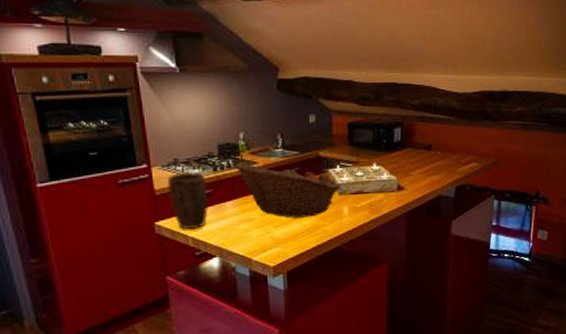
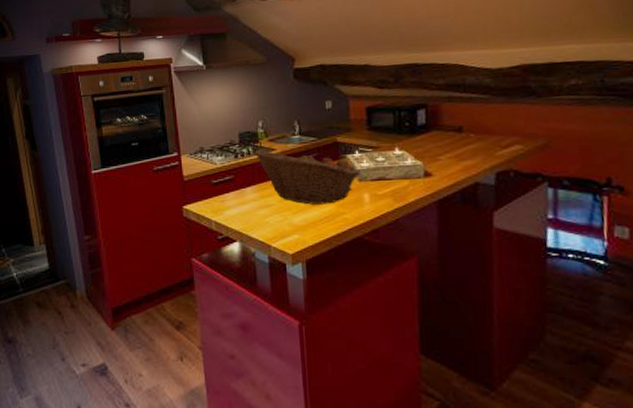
plant pot: present [167,172,209,229] -> none [194,159,231,213]

